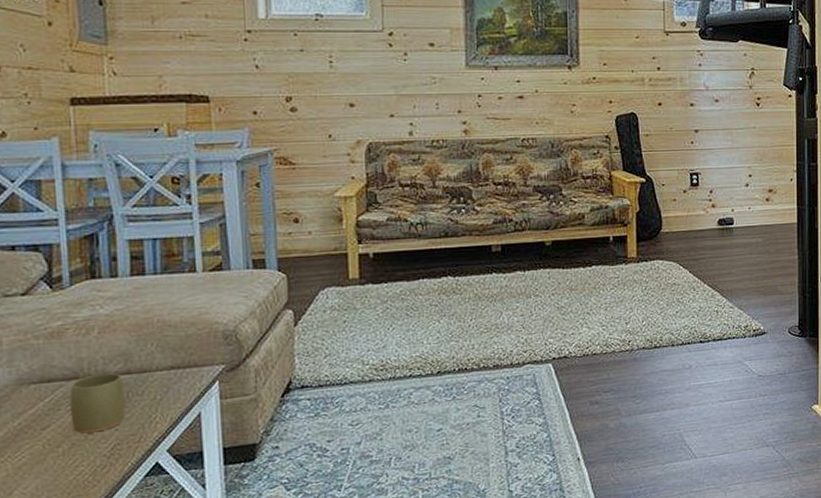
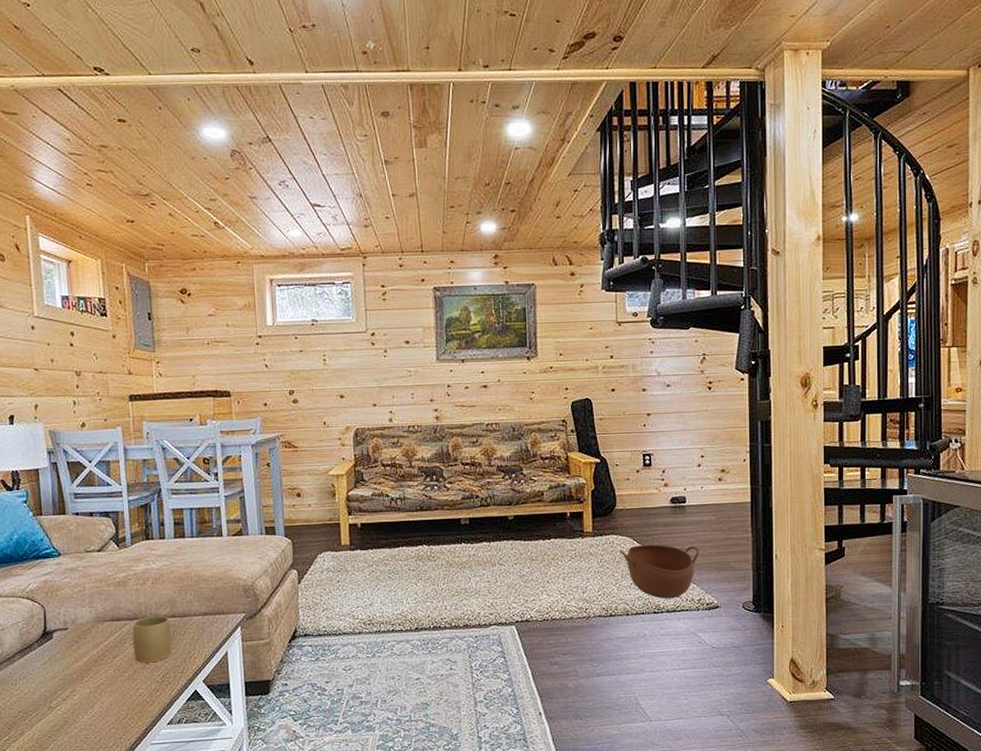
basket: none [665,269,747,326] -> present [620,544,700,598]

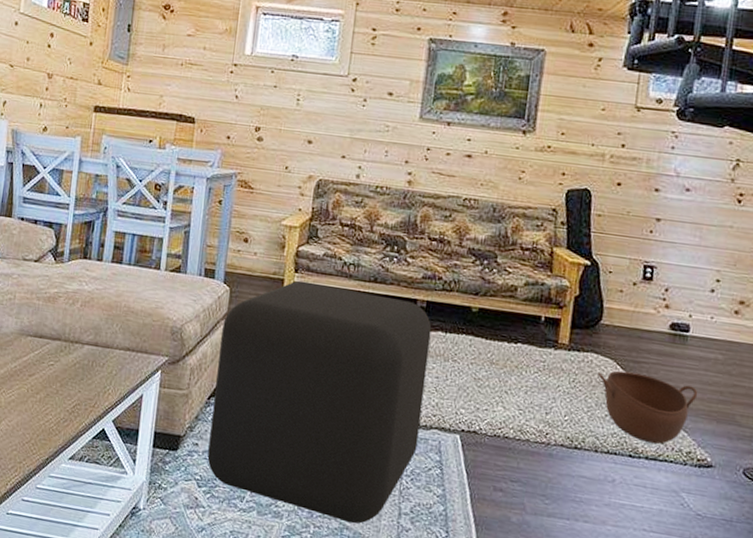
mug: present [132,616,173,663] -> none [49,340,92,390]
cube: none [291,521,481,721] -> present [207,280,432,524]

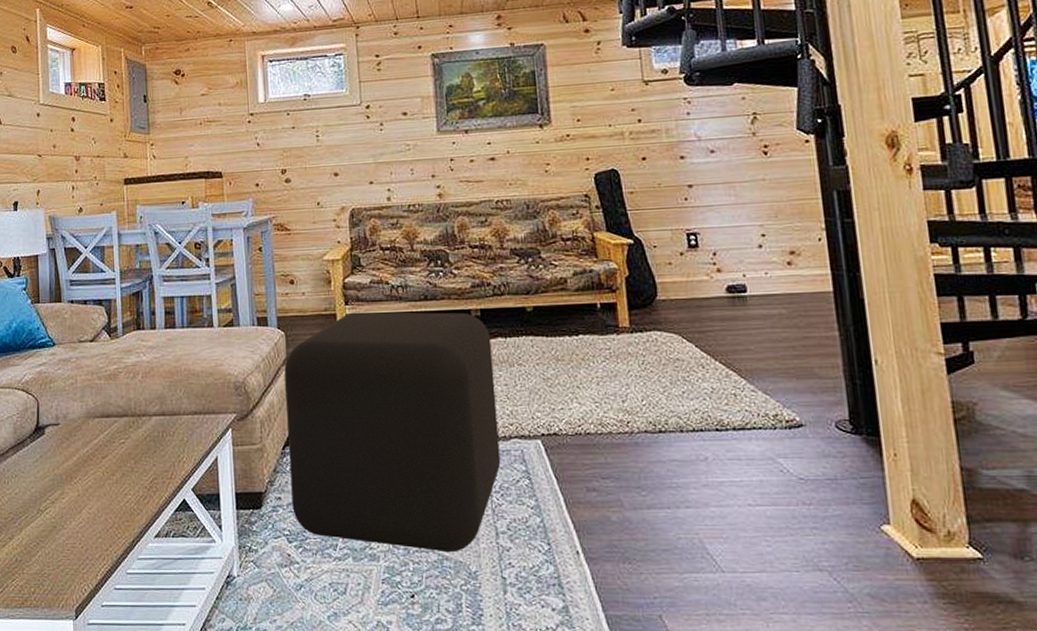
basket: present [598,370,698,444] -> none [665,343,771,412]

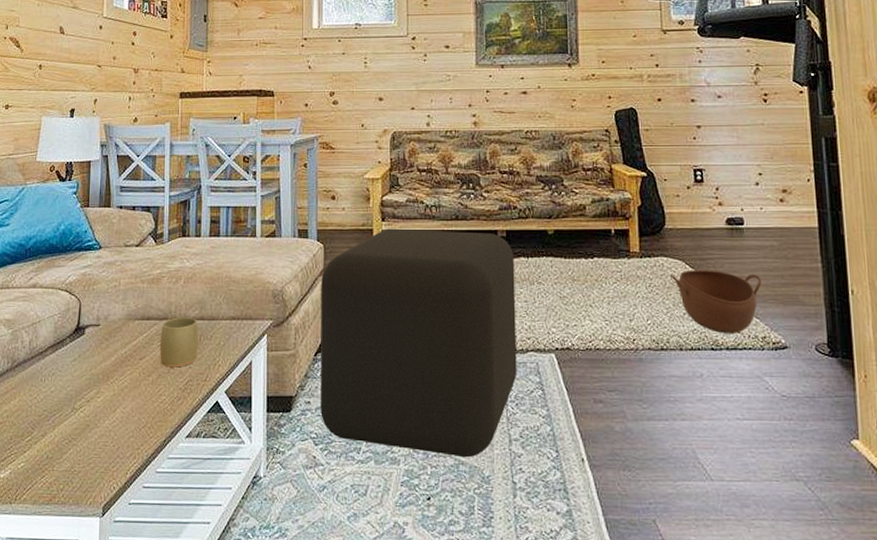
mug: none [121,413,162,466] -> present [159,317,199,368]
basket: none [665,343,771,412] -> present [670,270,762,333]

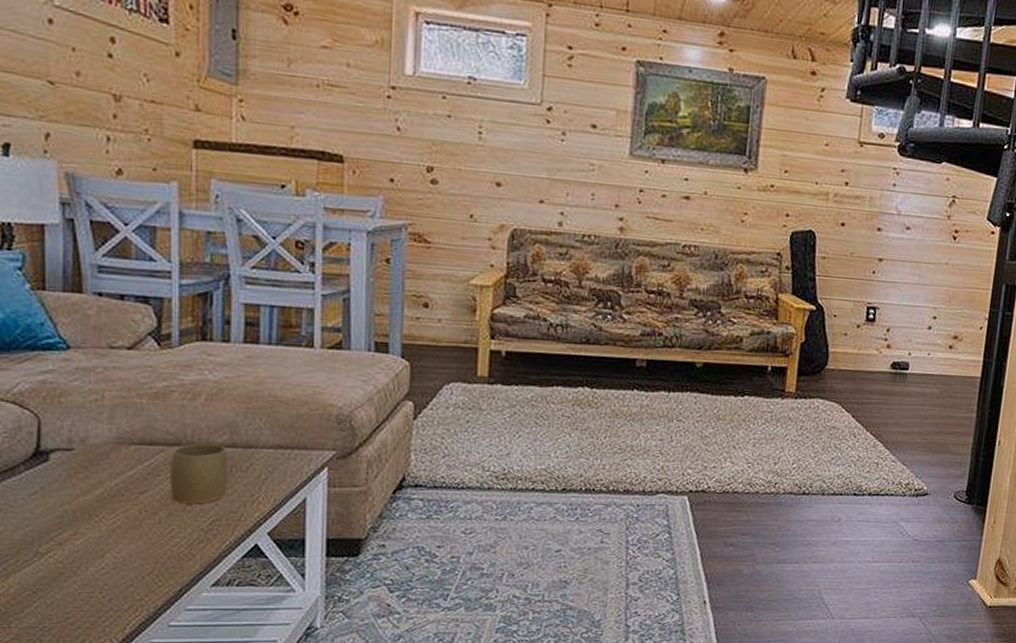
cube: present [321,228,517,458] -> none [398,348,653,603]
basket: present [670,270,762,333] -> none [824,413,916,479]

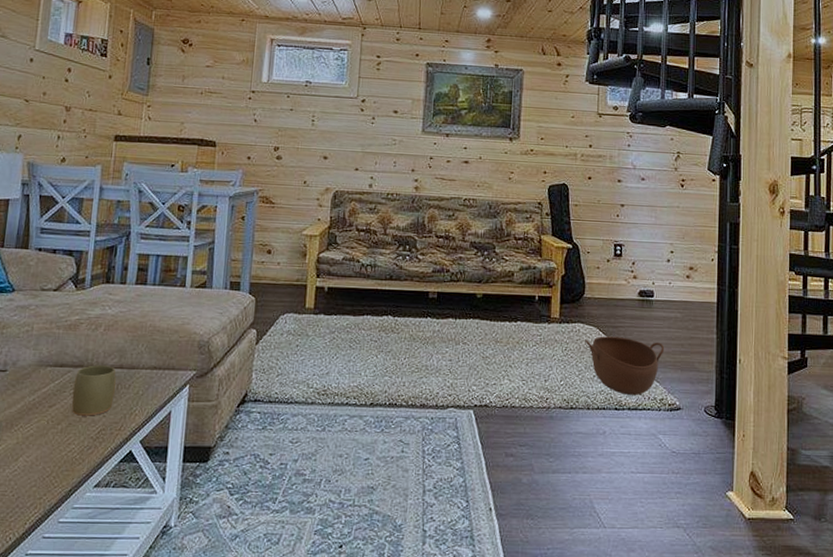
basket: none [824,413,916,479] -> present [585,336,665,395]

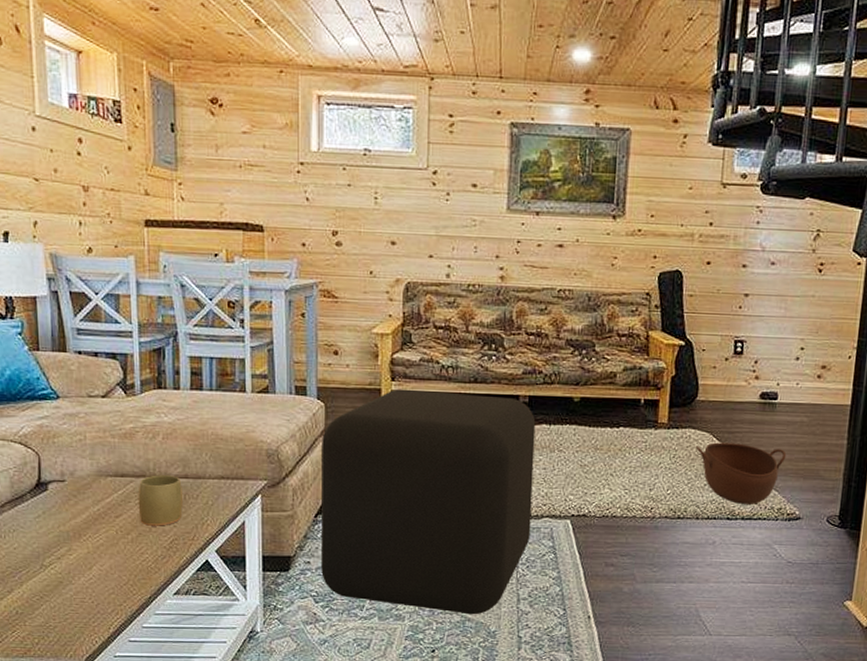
cube: none [239,285,443,508] -> present [321,389,536,615]

